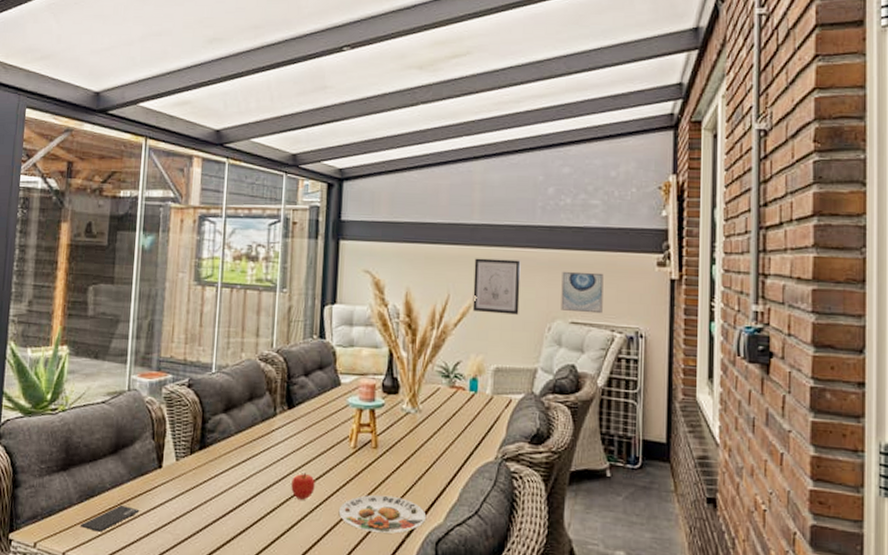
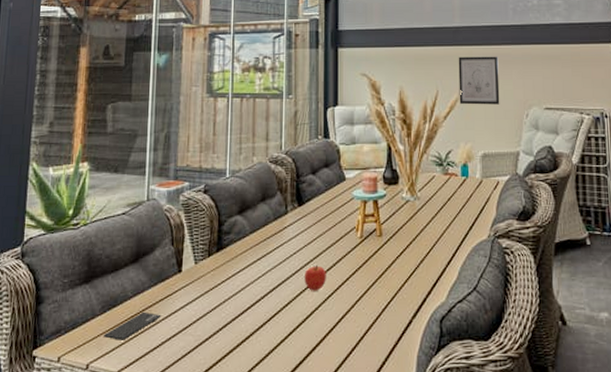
plate: present [338,494,427,534] -> none [349,280,430,315]
wall art: present [561,271,604,314] -> none [534,63,572,99]

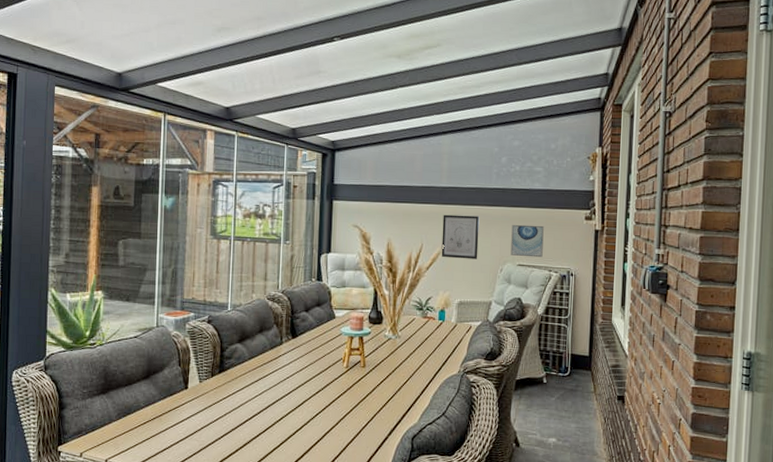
smartphone: present [104,311,161,340] -> none [120,419,170,442]
fruit: present [304,265,326,291] -> none [296,388,315,410]
wall art: none [534,63,572,99] -> present [510,224,544,258]

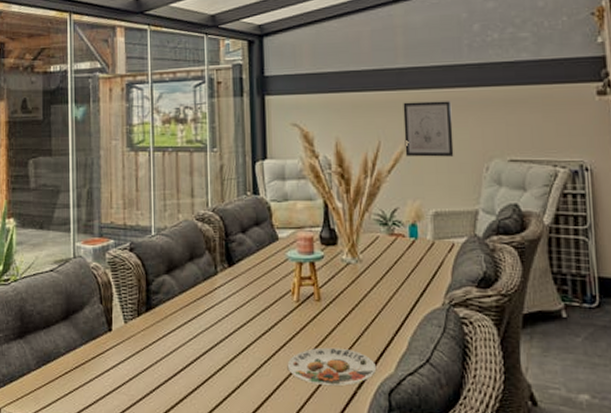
plate: none [334,403,405,433] -> present [287,347,377,386]
wall art: present [510,224,544,258] -> none [495,107,543,150]

